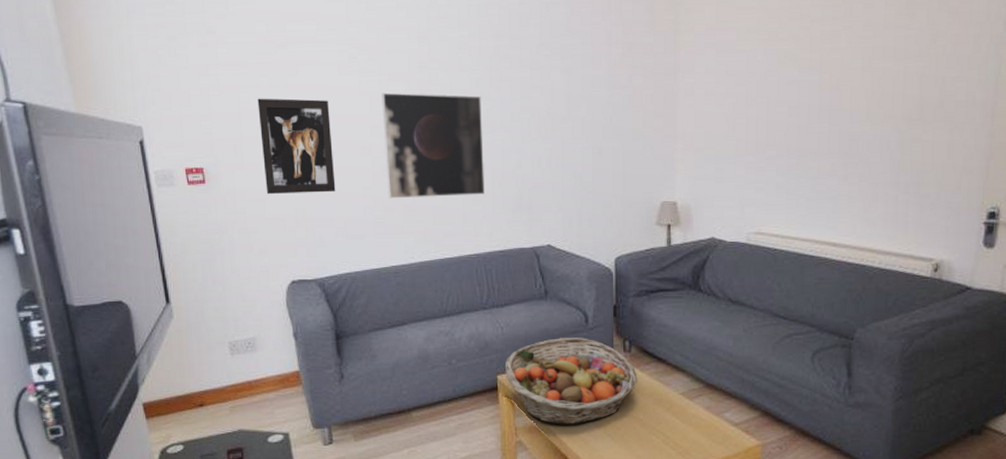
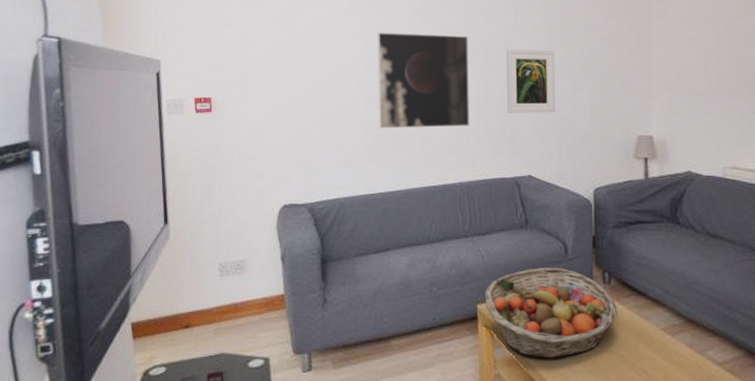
wall art: present [257,98,336,194] -> none [265,36,331,122]
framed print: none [523,109,576,180] -> present [507,49,556,113]

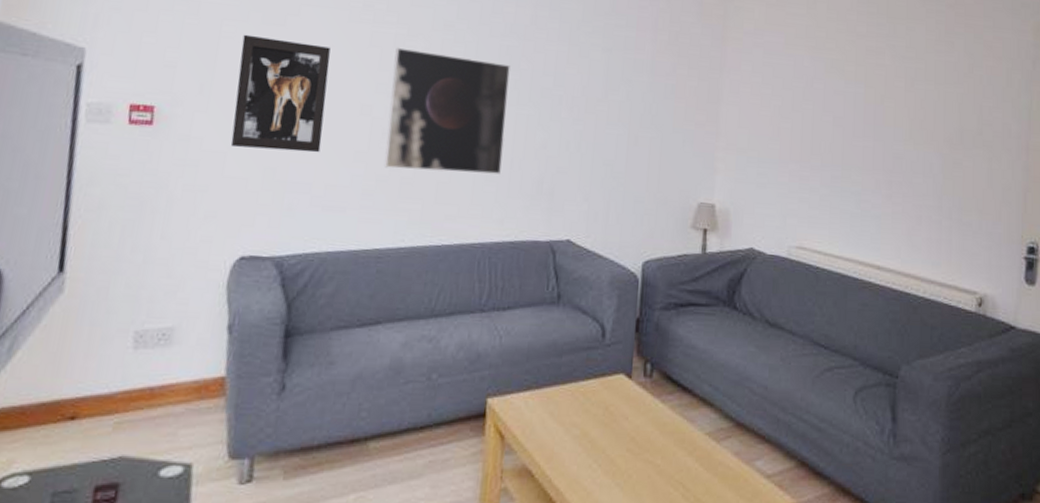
wall art: none [265,36,331,122] -> present [230,34,331,153]
fruit basket: present [486,268,618,359] -> none [498,354,658,469]
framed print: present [507,49,556,113] -> none [548,86,611,168]

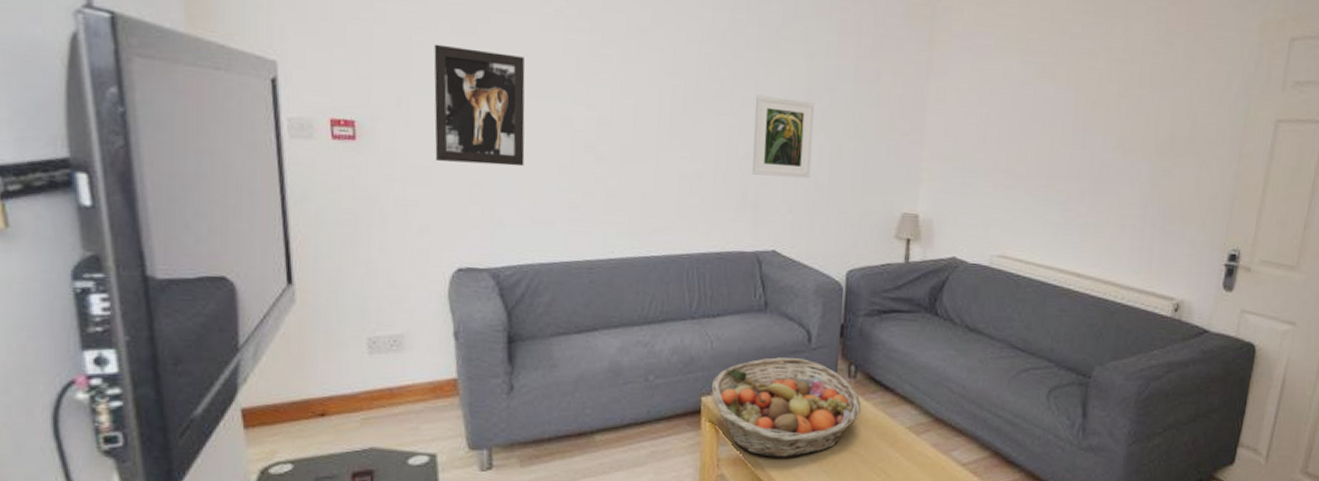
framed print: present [384,47,510,174] -> none [588,56,710,187]
fruit basket: none [498,354,658,469] -> present [712,357,862,458]
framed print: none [548,86,611,168] -> present [752,95,814,179]

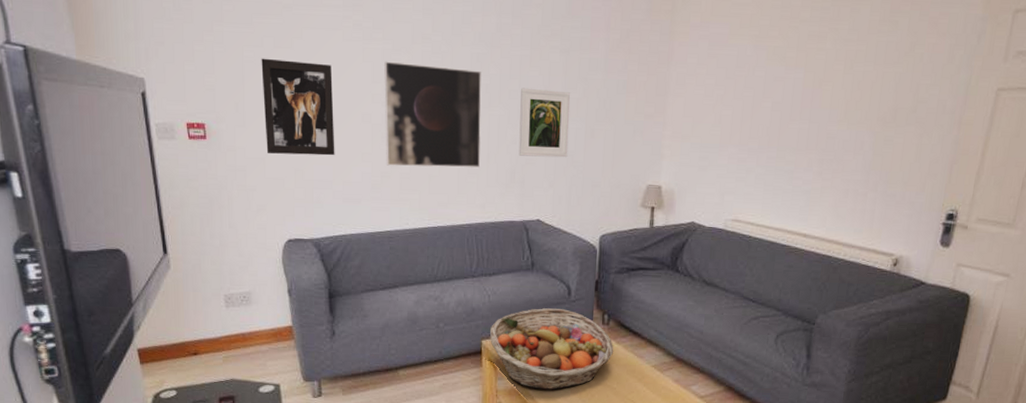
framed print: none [588,56,710,187] -> present [384,61,482,168]

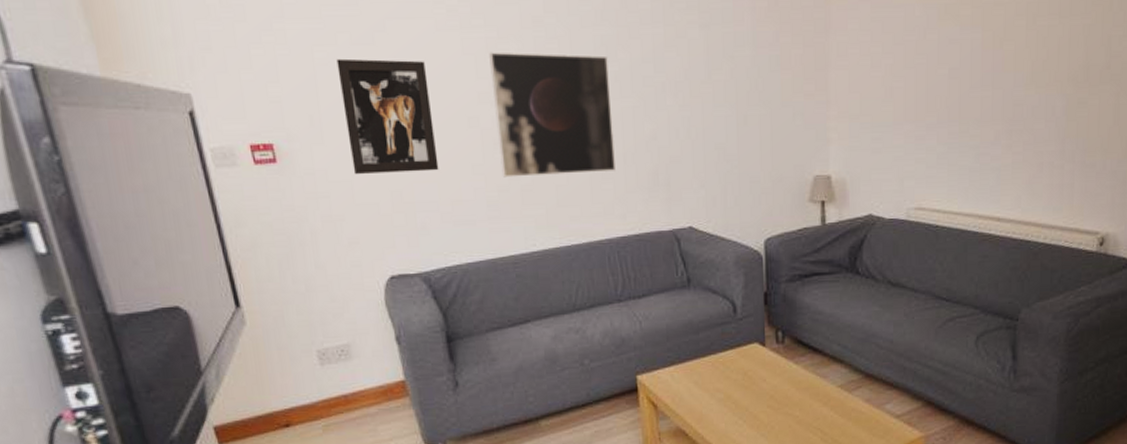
fruit basket: present [490,308,614,390] -> none [645,329,793,427]
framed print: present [518,87,570,158] -> none [657,72,719,153]

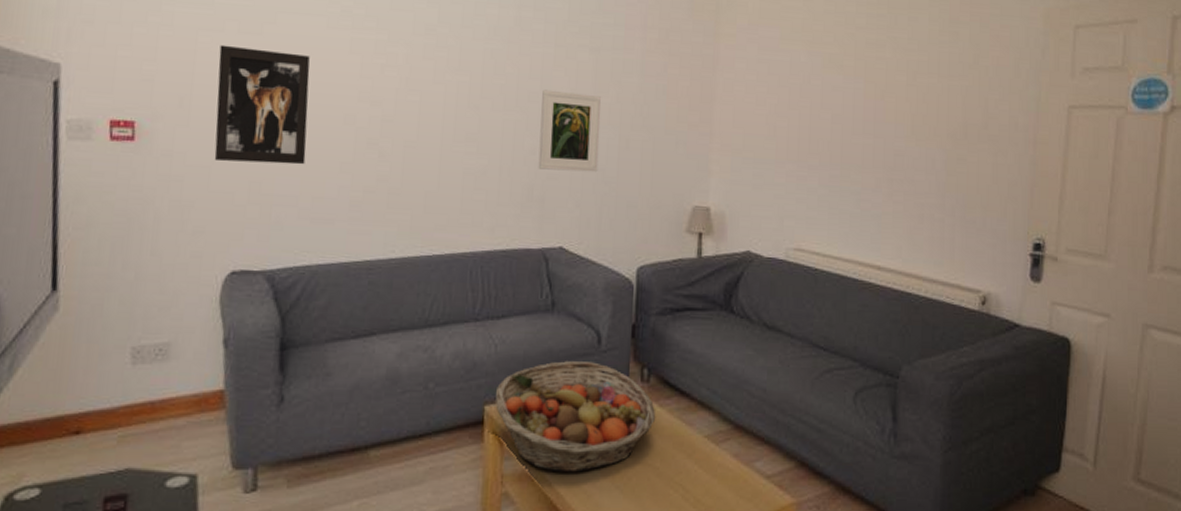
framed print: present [489,52,615,178] -> none [370,54,495,182]
fruit basket: none [645,329,793,427] -> present [496,361,656,473]
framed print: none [657,72,719,153] -> present [538,89,601,173]

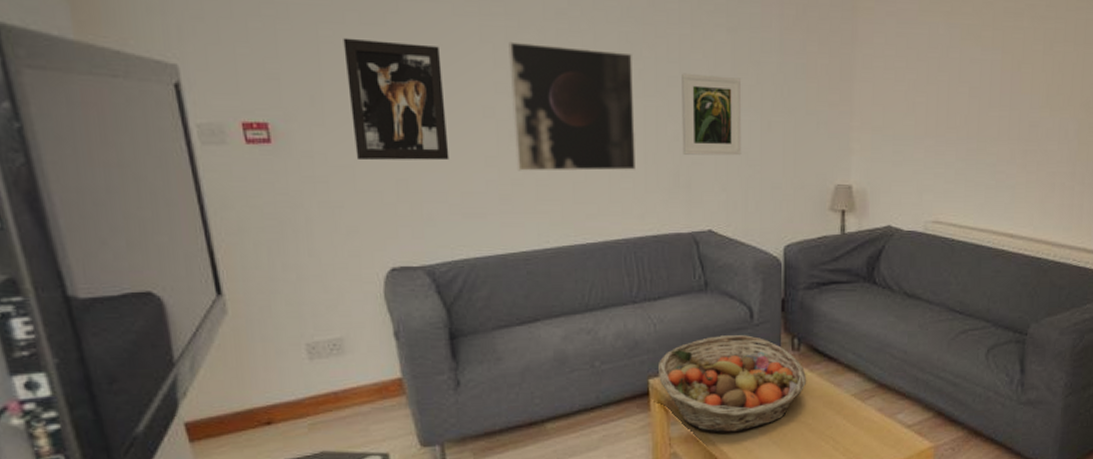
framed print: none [370,54,495,182] -> present [509,41,635,171]

